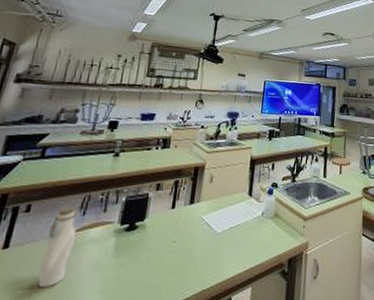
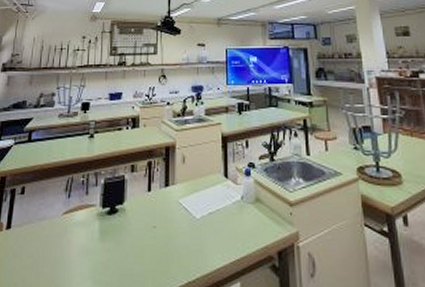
water bottle: present [38,206,78,288] -> none [37,188,64,270]

